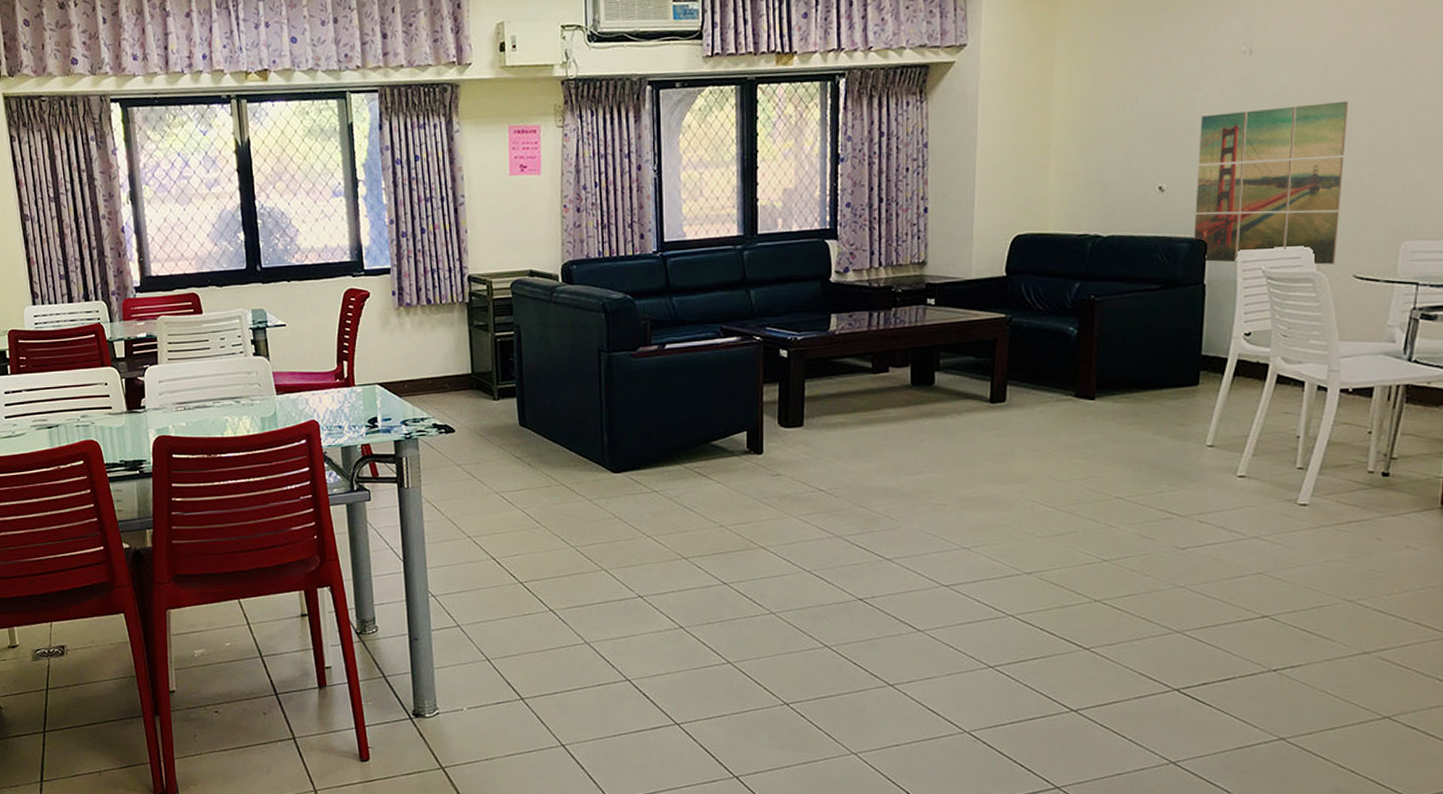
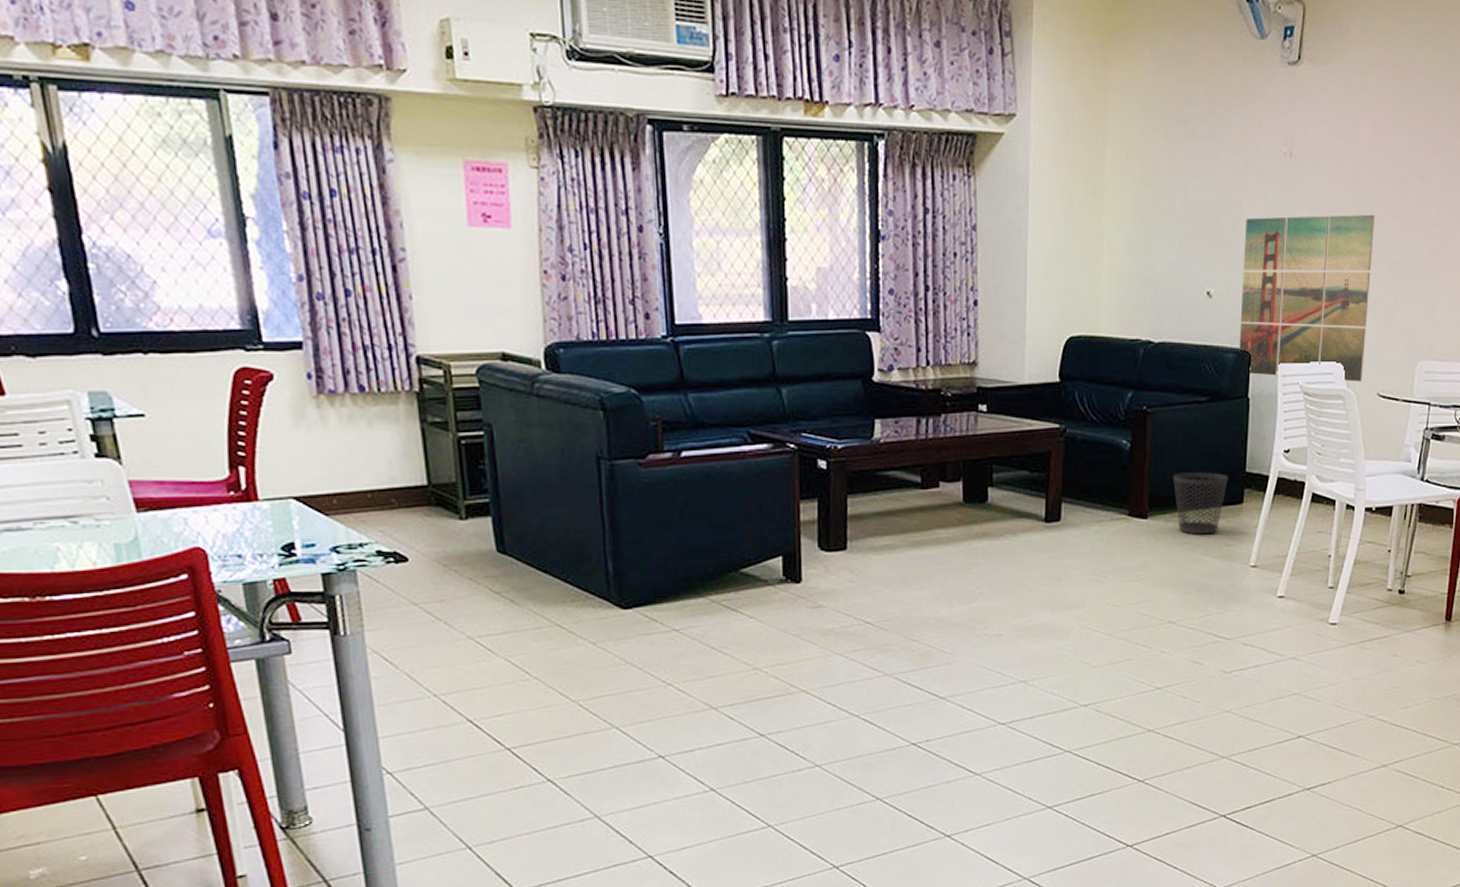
wastebasket: none [1122,355,1182,415] -> present [1173,472,1228,535]

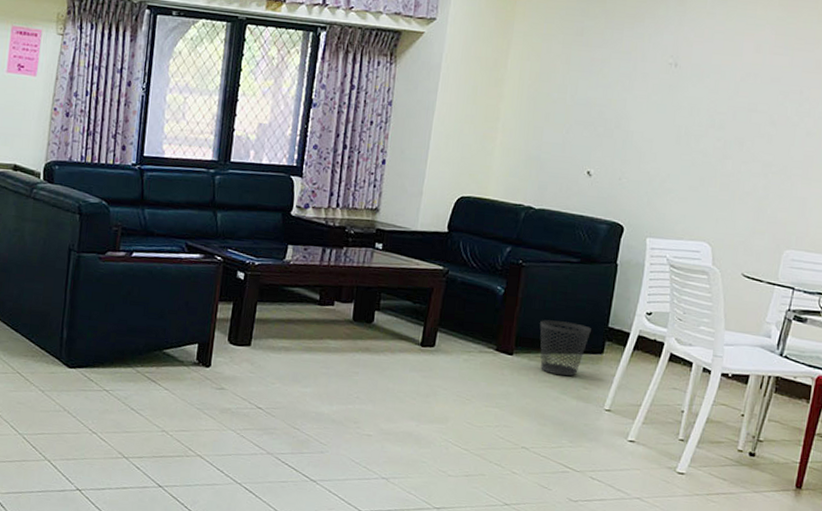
wall art: present [1239,214,1375,382] -> none [612,114,752,262]

